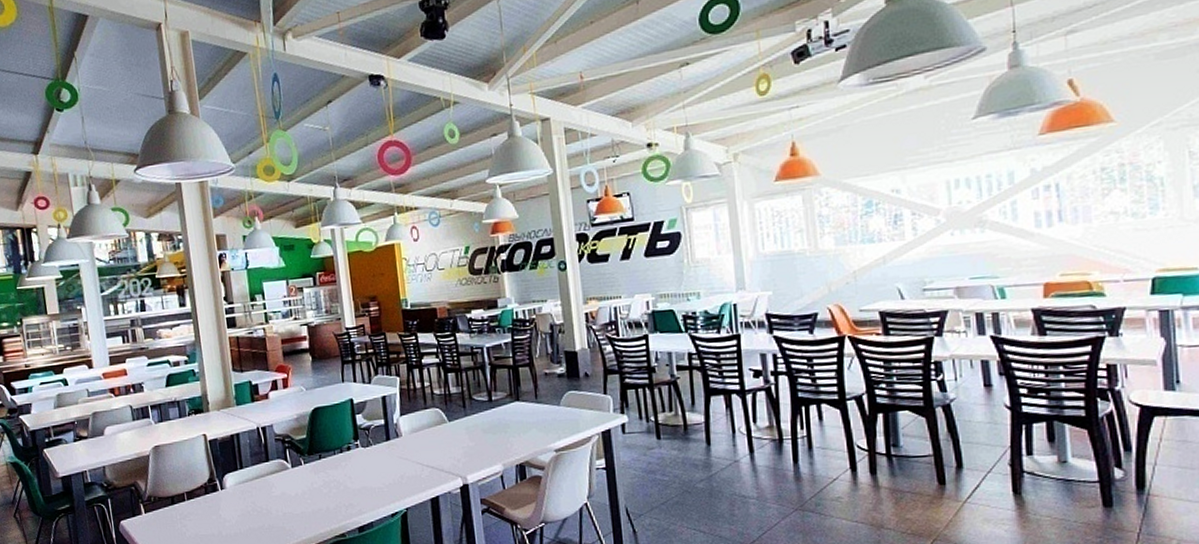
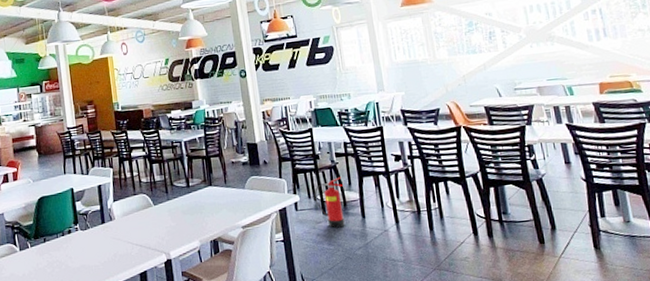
fire extinguisher: none [646,395,684,456] -> present [314,177,345,228]

